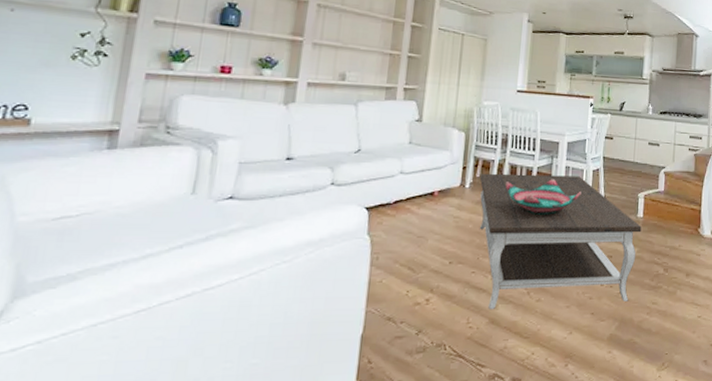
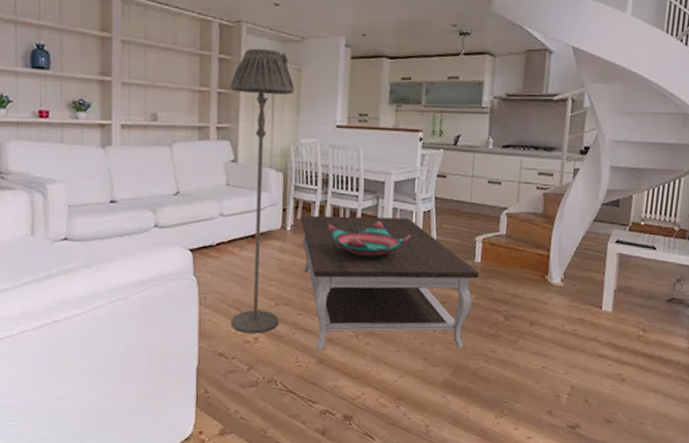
floor lamp: none [402,18,480,295] -> present [230,48,294,334]

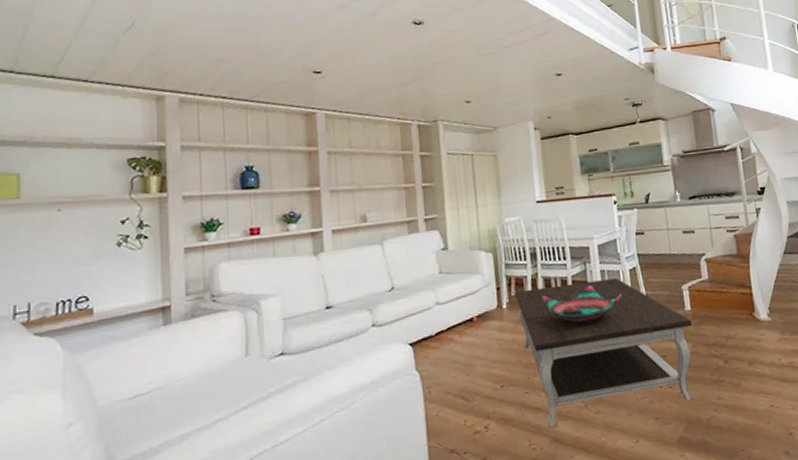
floor lamp: present [230,48,294,334] -> none [433,141,507,424]

